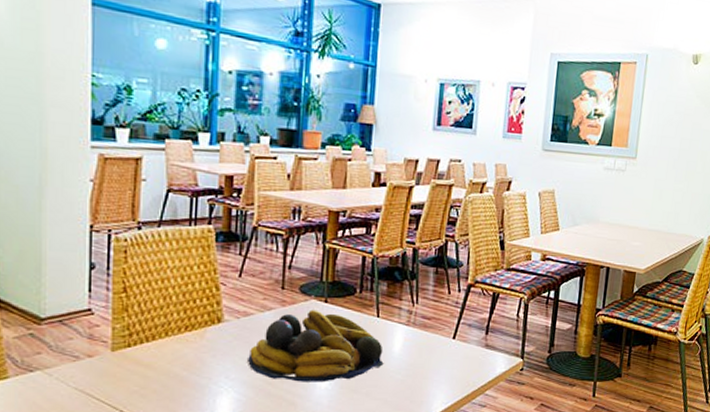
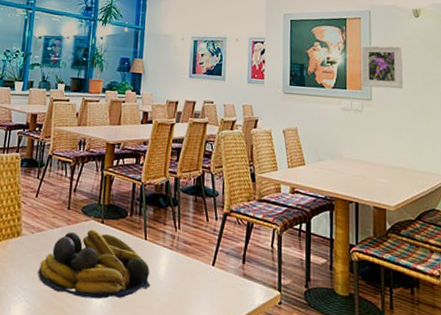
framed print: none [627,95,676,147] -> present [361,45,403,89]

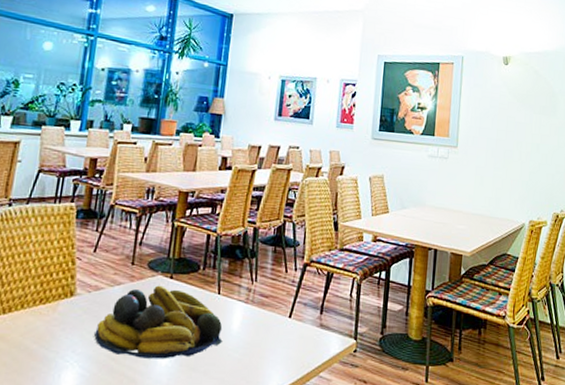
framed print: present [361,45,403,89] -> none [449,91,491,137]

